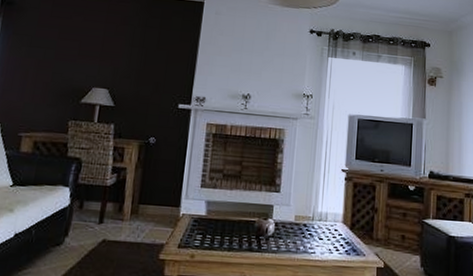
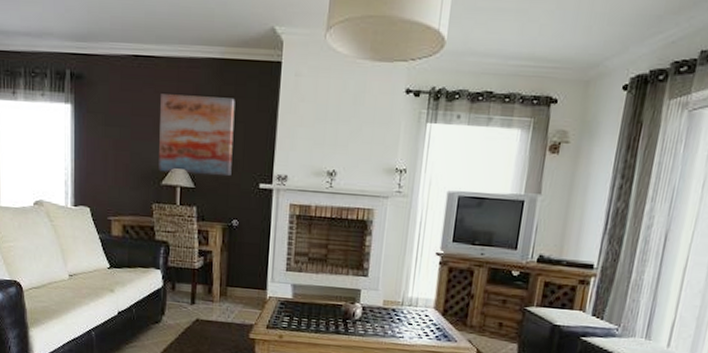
wall art: none [79,22,160,97] -> present [159,94,235,177]

